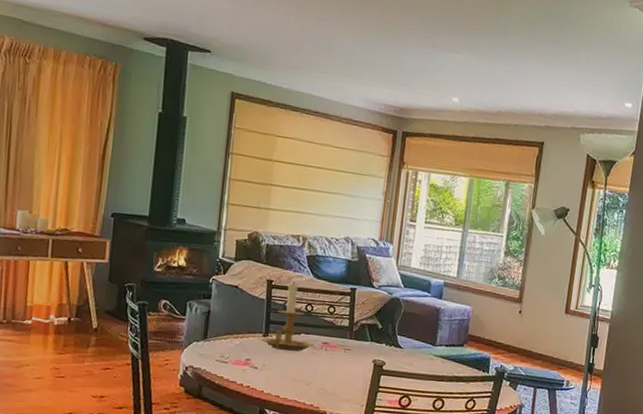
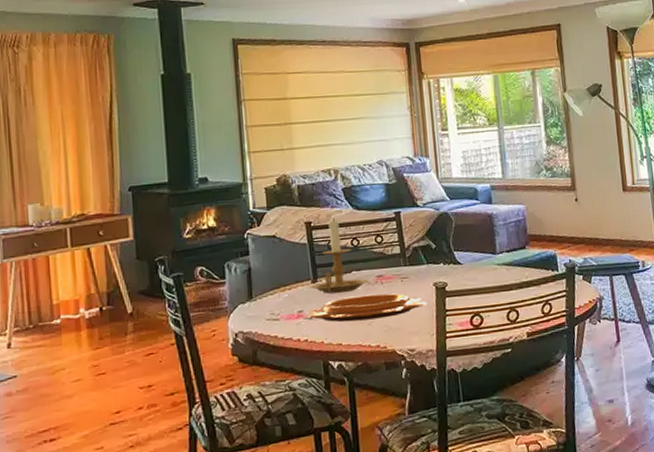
decorative bowl: none [253,356,364,382] -> present [308,293,428,322]

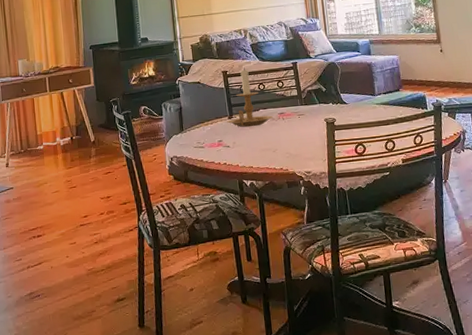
decorative bowl: present [308,293,428,322] -> none [226,127,320,150]

